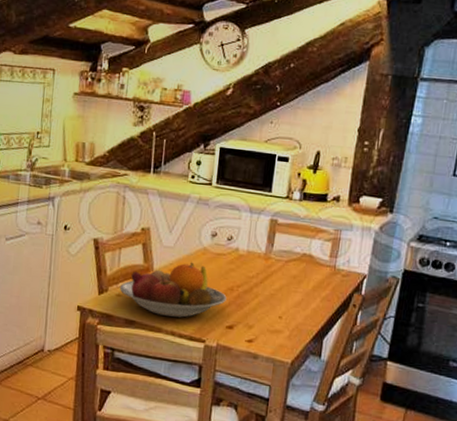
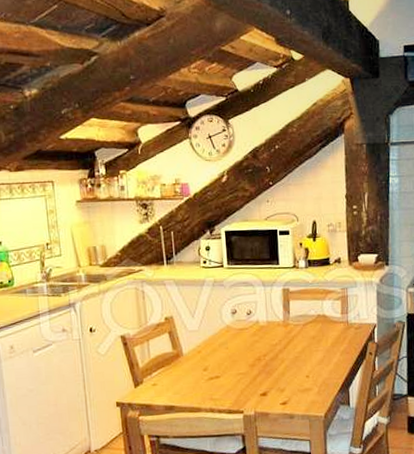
fruit bowl: present [119,262,227,318] -> none [153,341,256,396]

